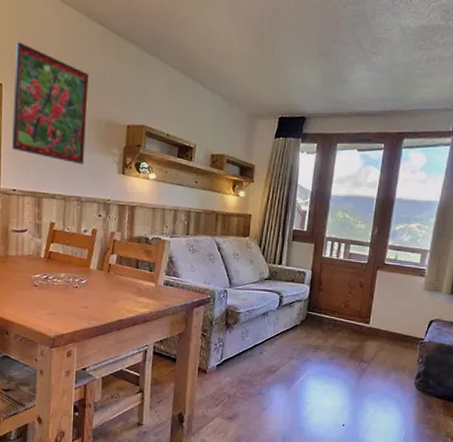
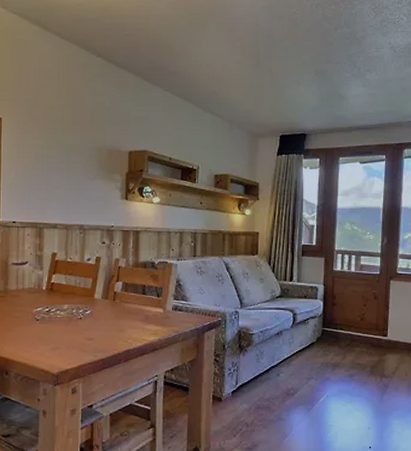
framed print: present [12,41,90,165] -> none [12,76,90,193]

